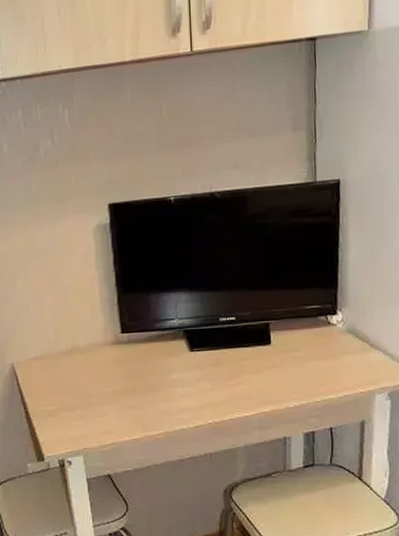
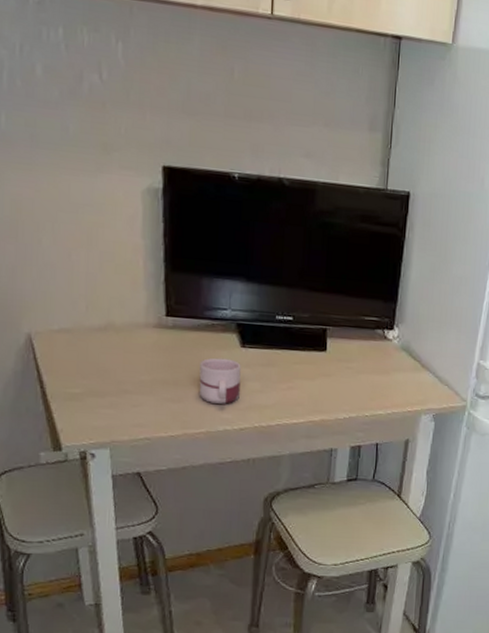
mug: none [154,363,192,406] -> present [199,357,241,404]

